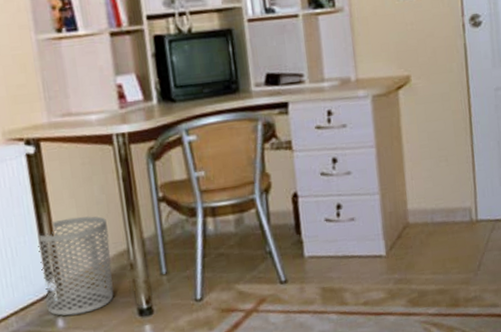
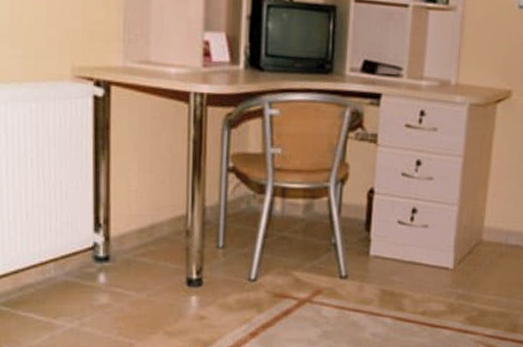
waste bin: present [38,216,114,316] -> none [89,171,169,273]

